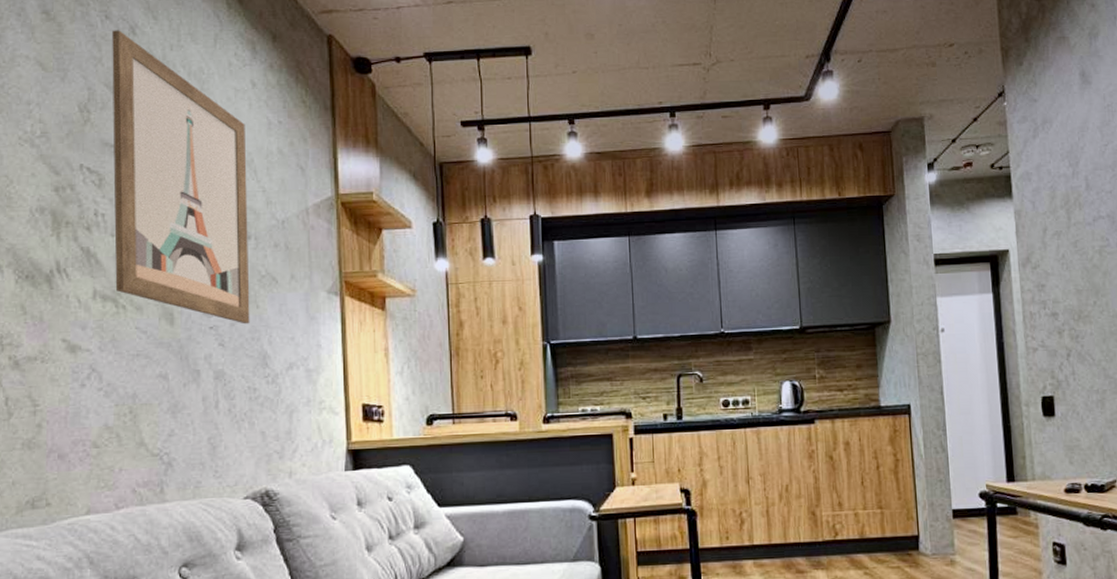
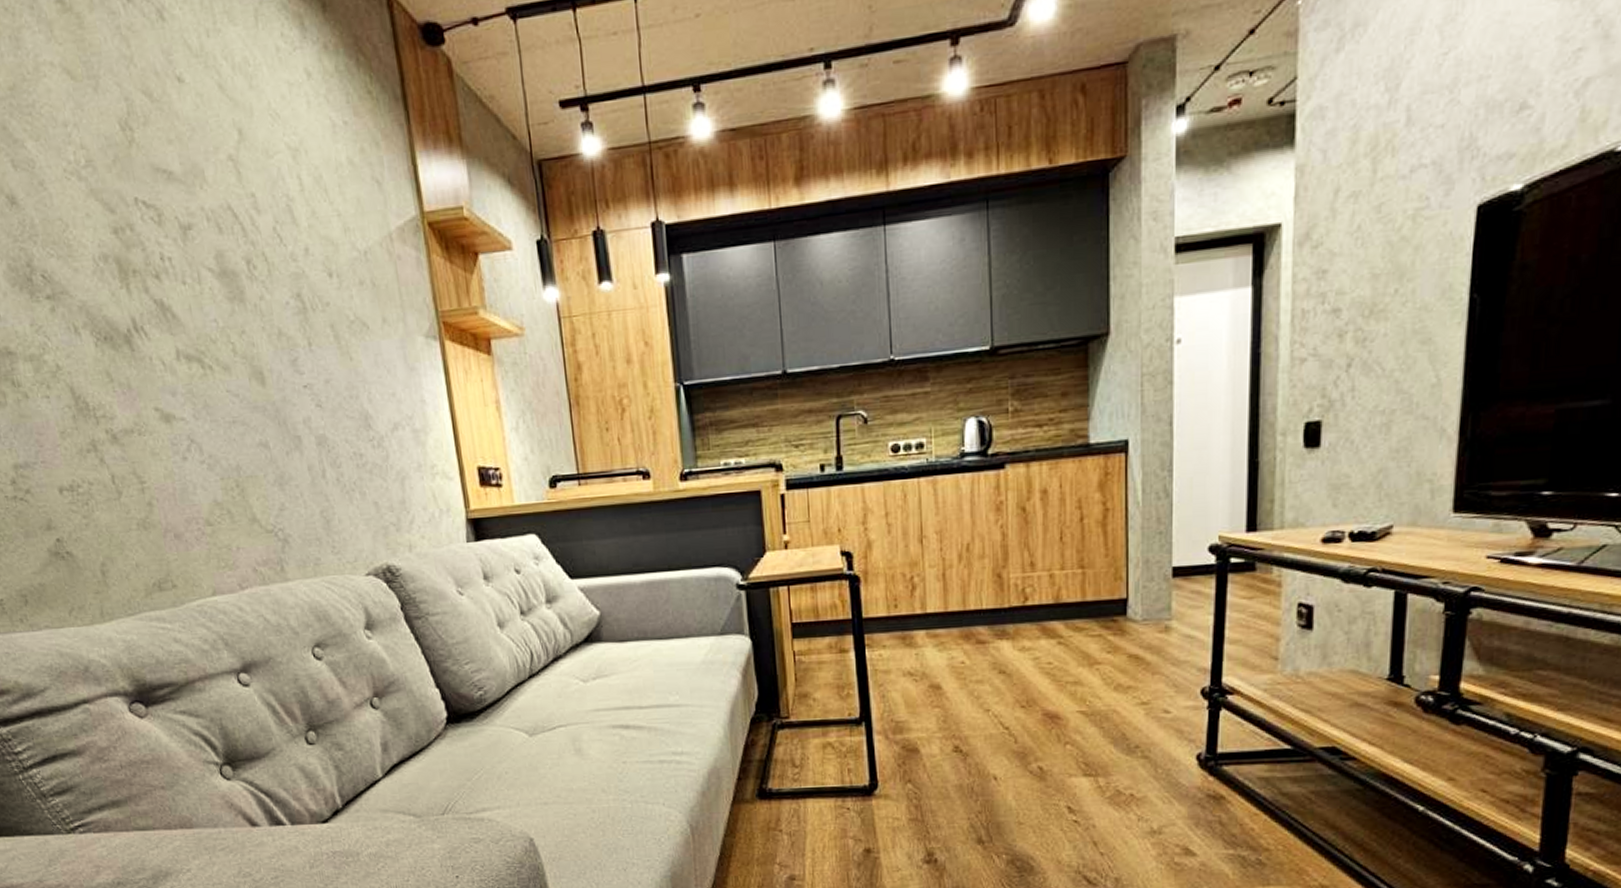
wall art: present [112,30,250,325] -> none [138,15,345,381]

